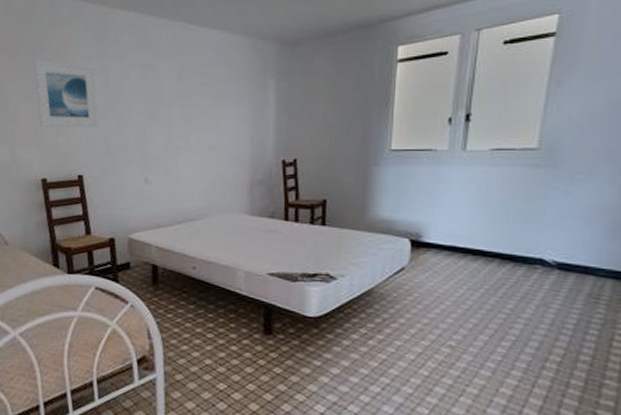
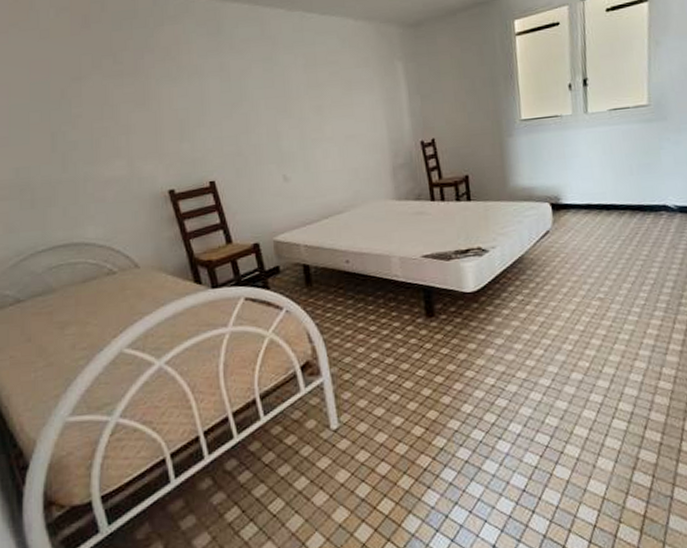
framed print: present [33,60,99,127] -> none [142,62,225,134]

